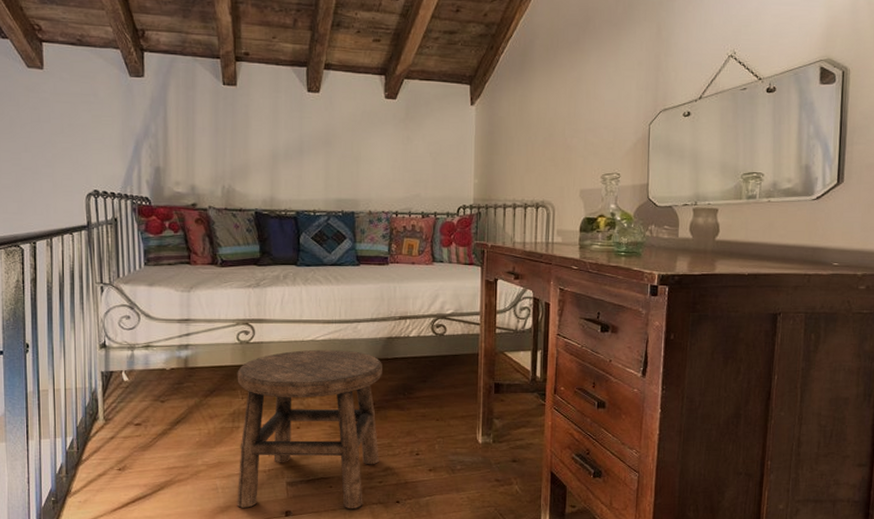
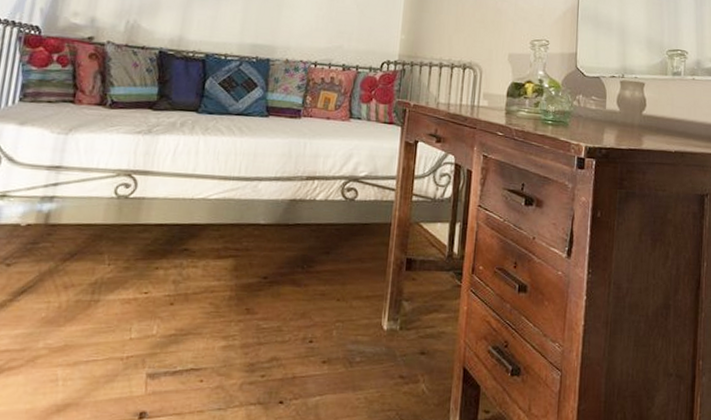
stool: present [237,349,382,508] -> none [78,209,282,410]

